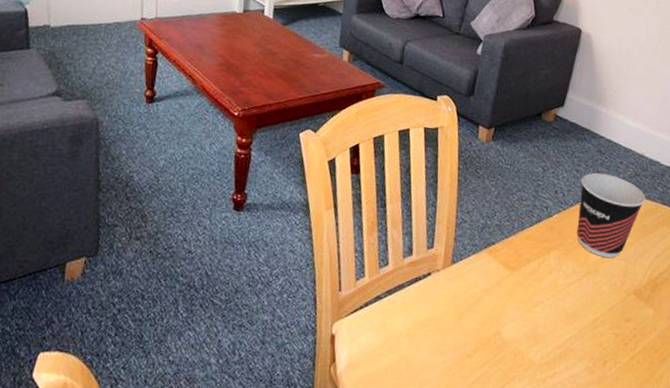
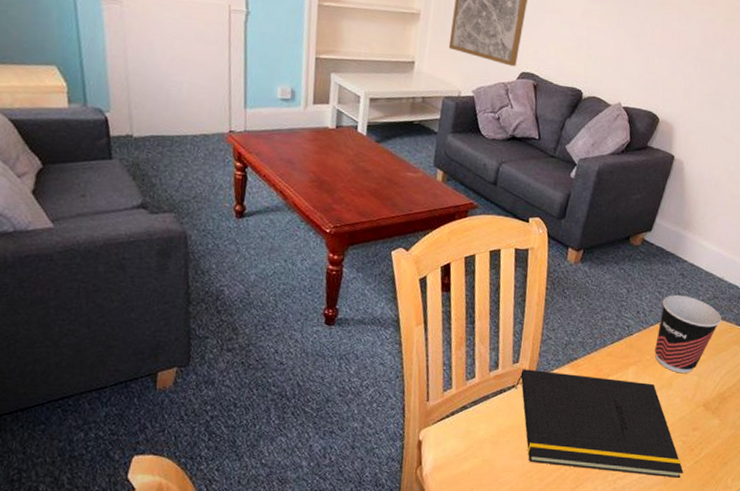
notepad: none [431,255,619,377] -> present [515,369,684,479]

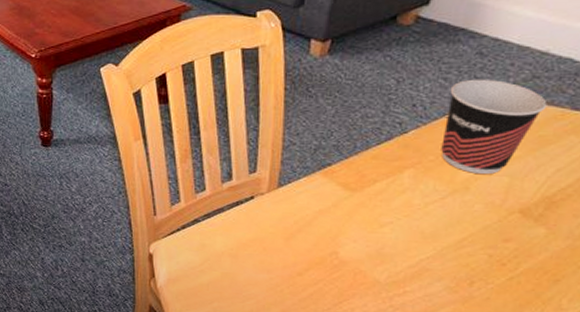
notepad: present [515,369,684,479] -> none [254,179,491,298]

